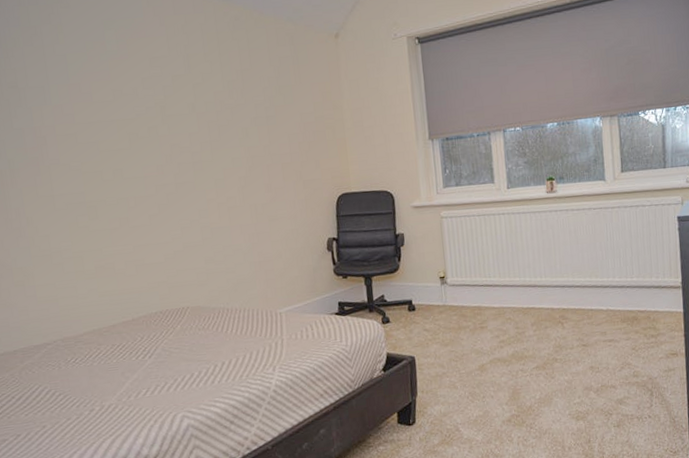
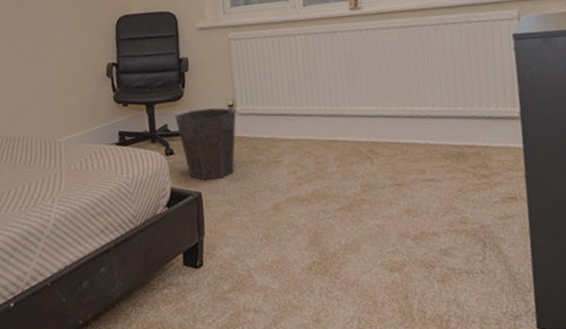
waste bin: none [391,279,447,346] -> present [174,108,236,180]

